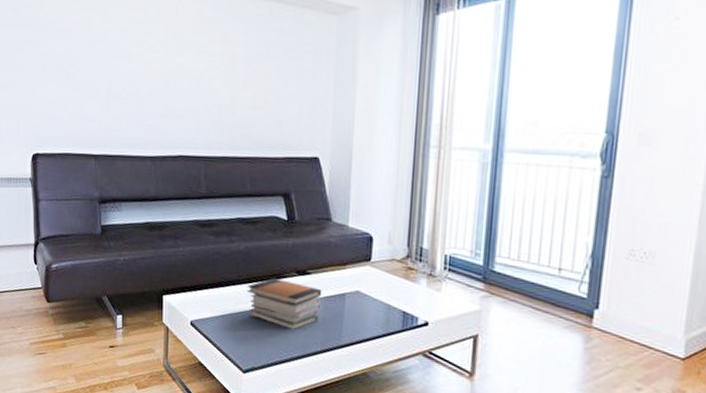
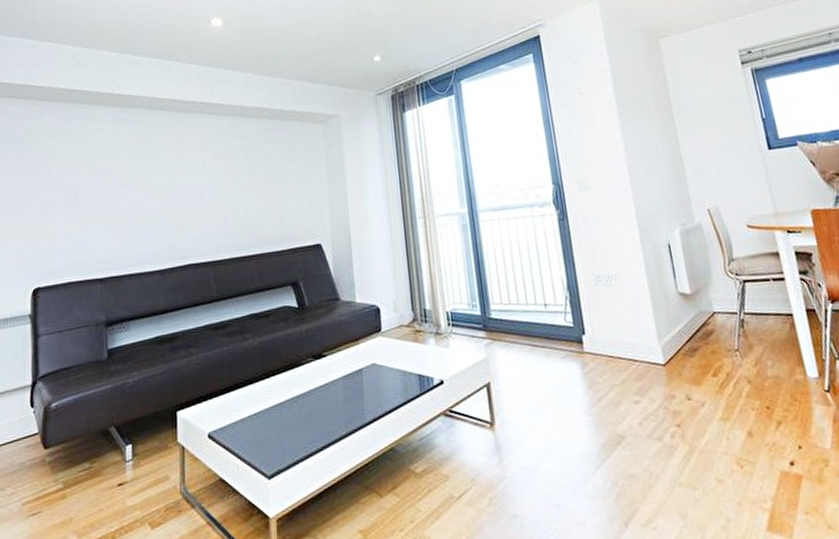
book stack: present [246,277,322,331] -> none [264,367,341,420]

